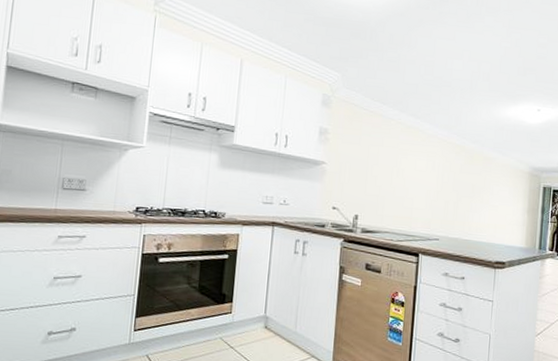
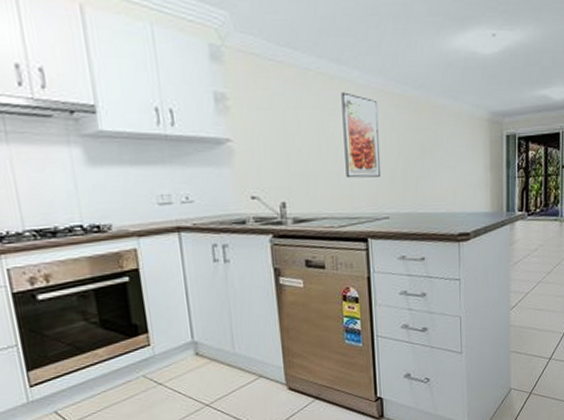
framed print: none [409,138,441,206] -> present [341,92,380,179]

